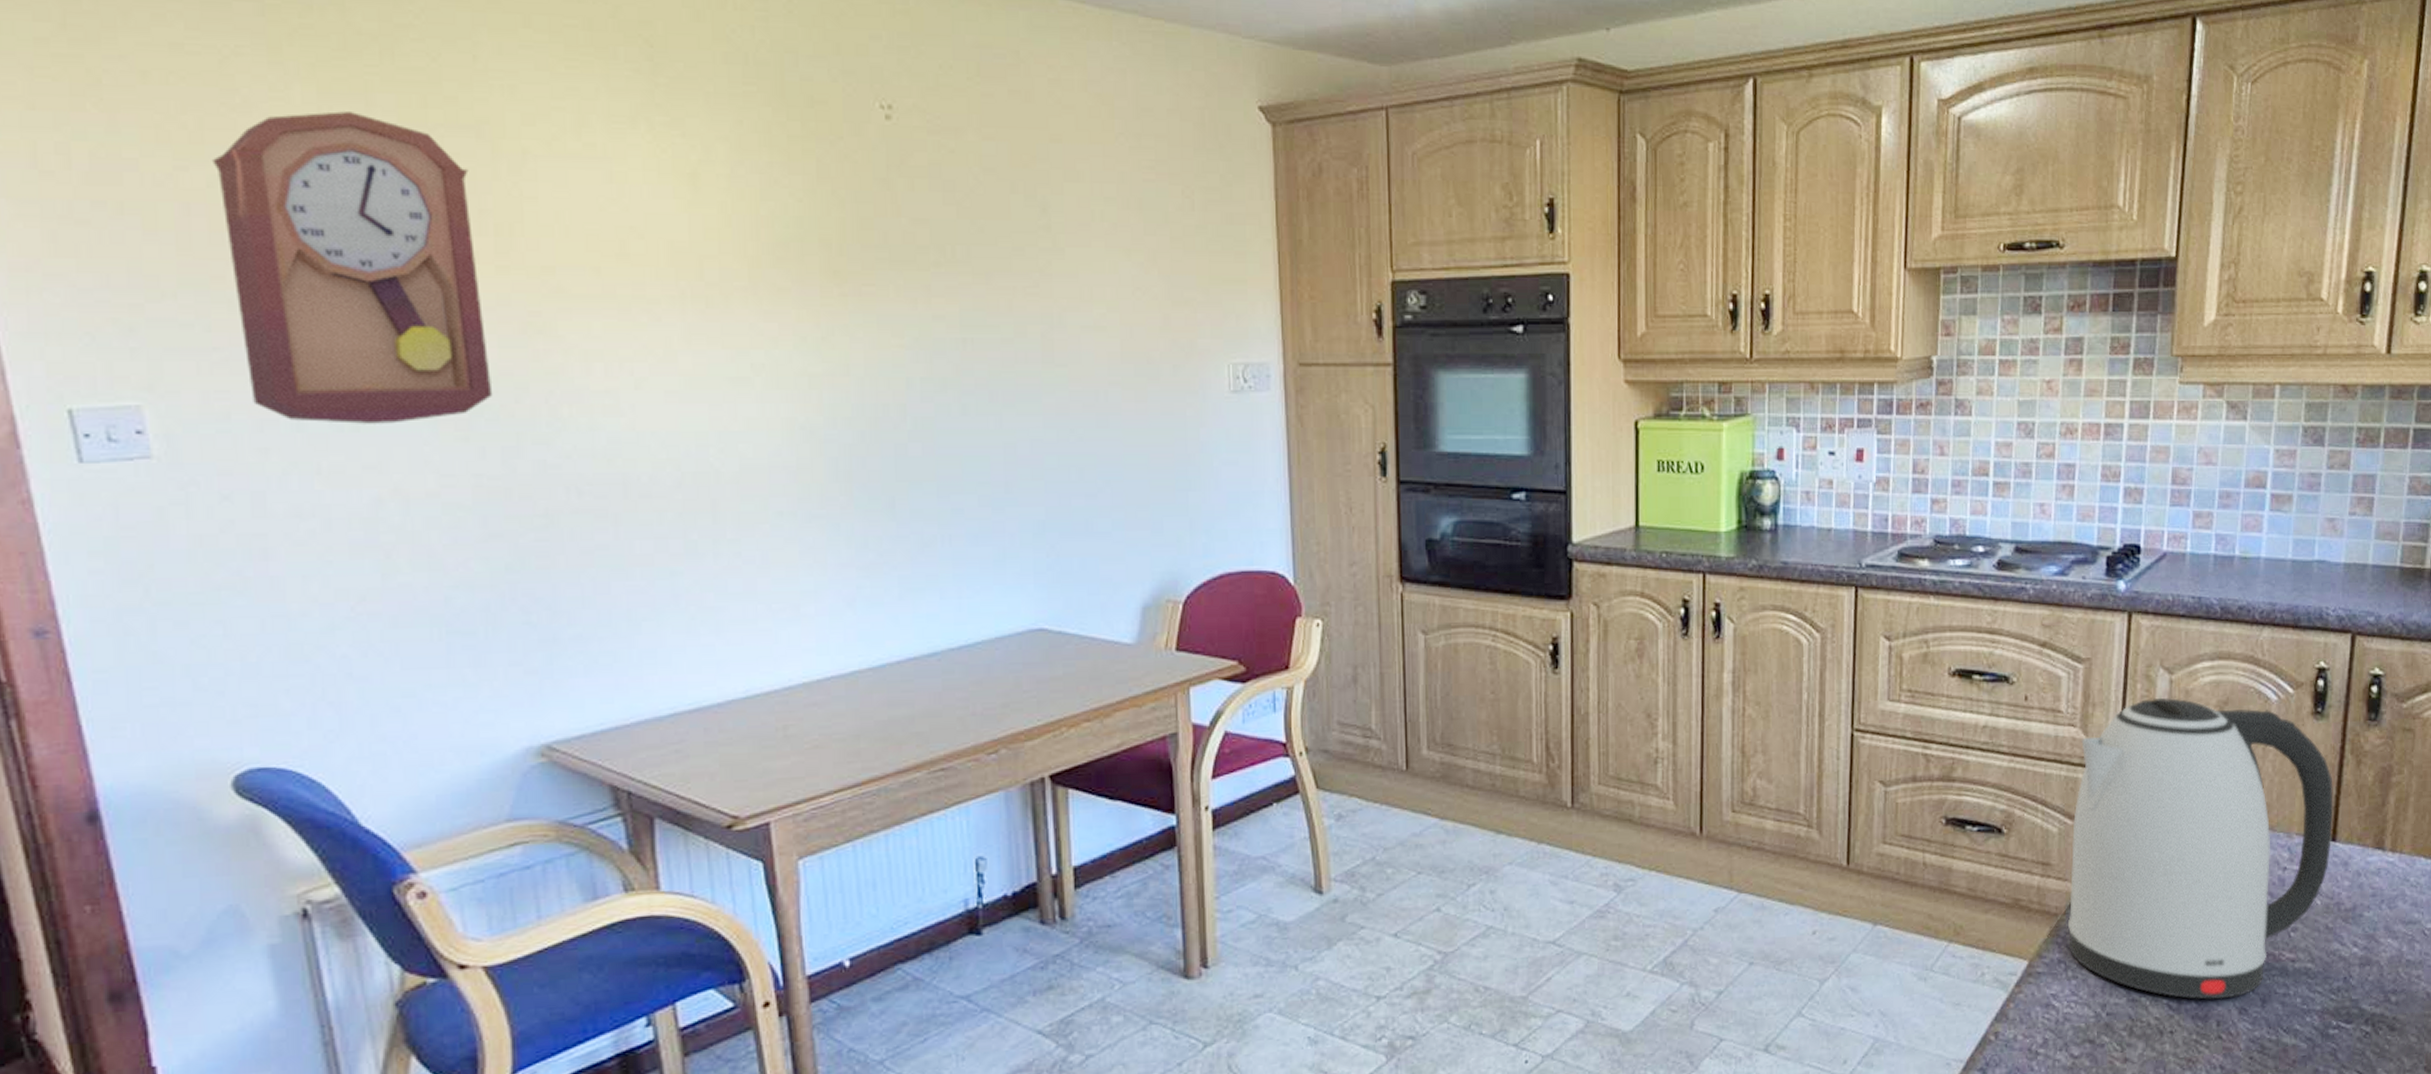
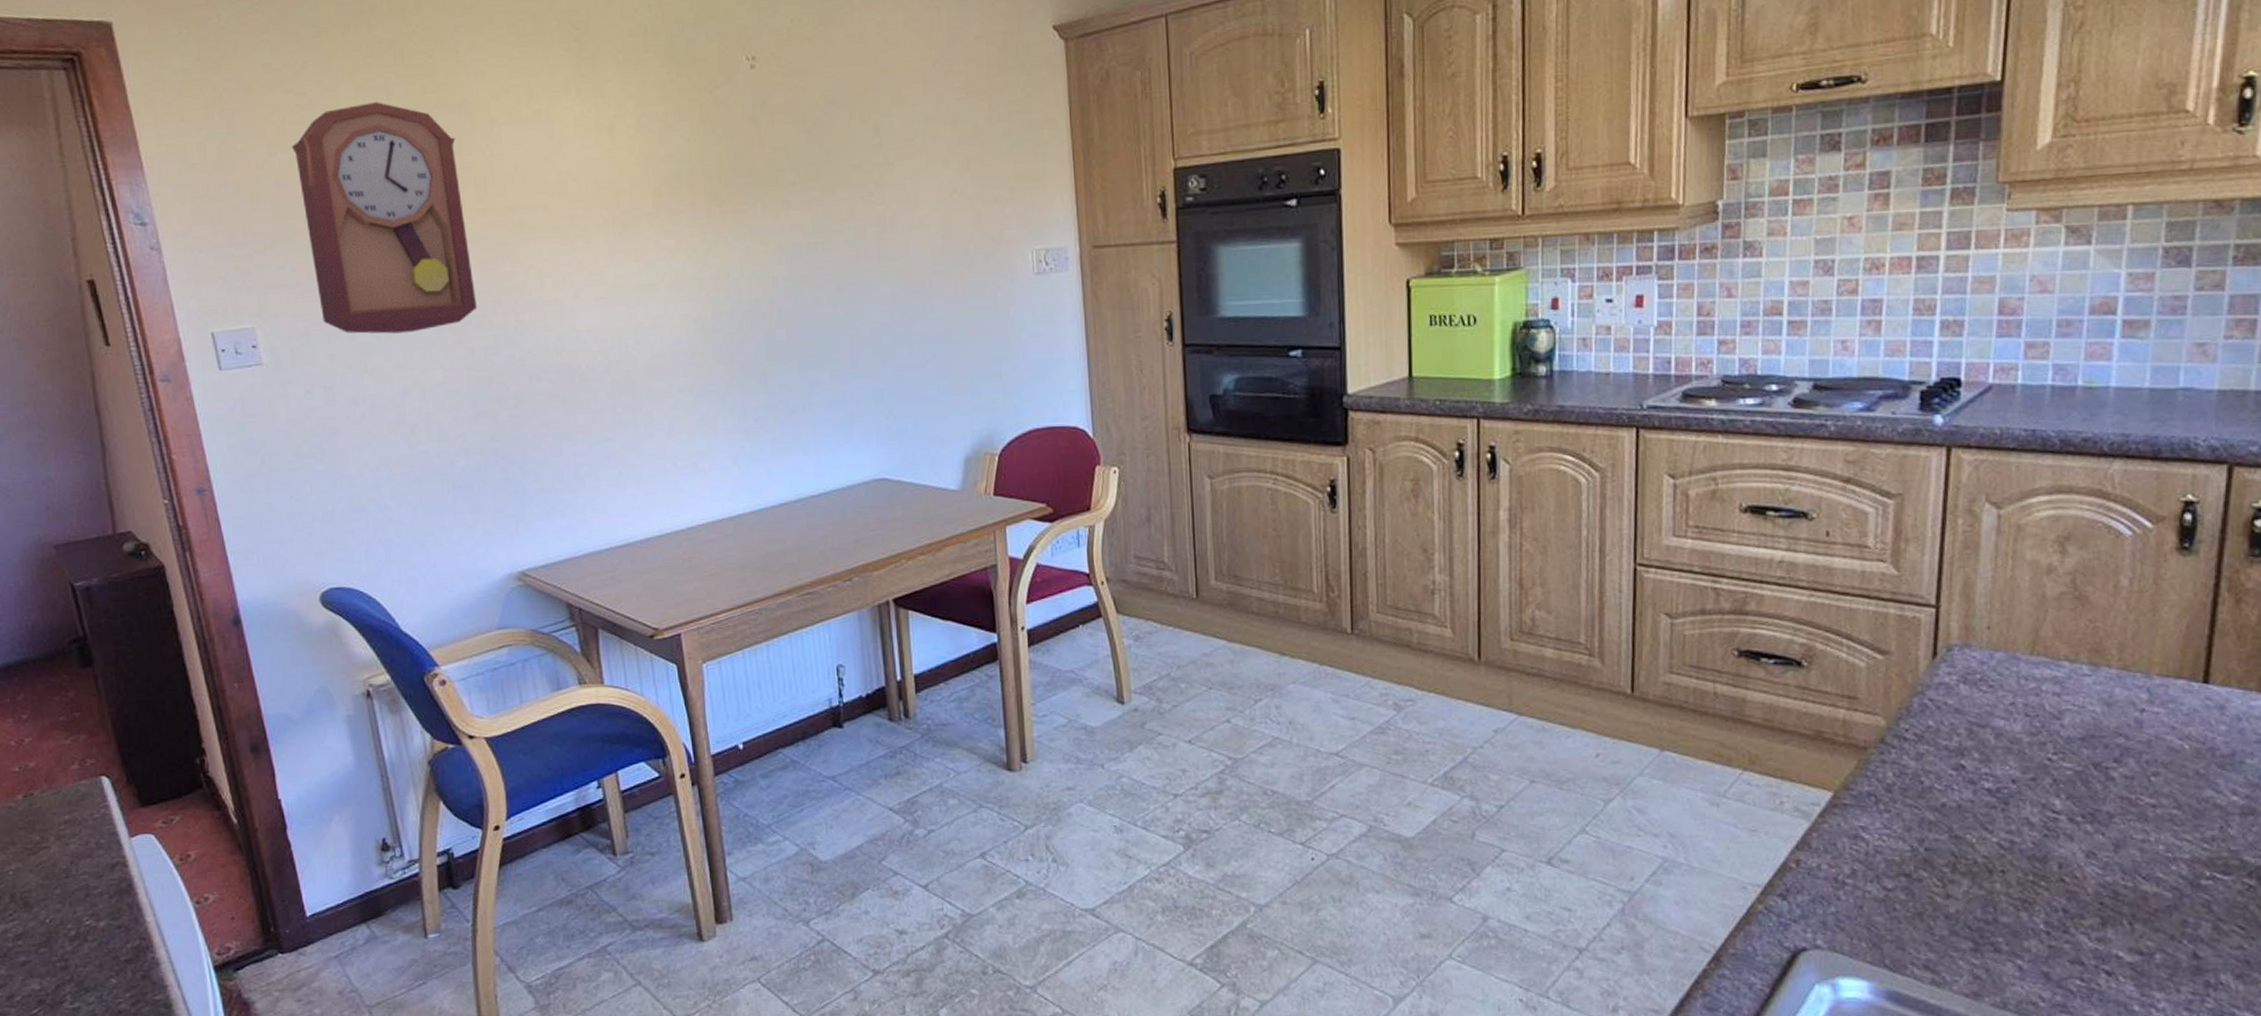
kettle: present [2068,697,2333,1000] -> none [1879,532,2205,842]

